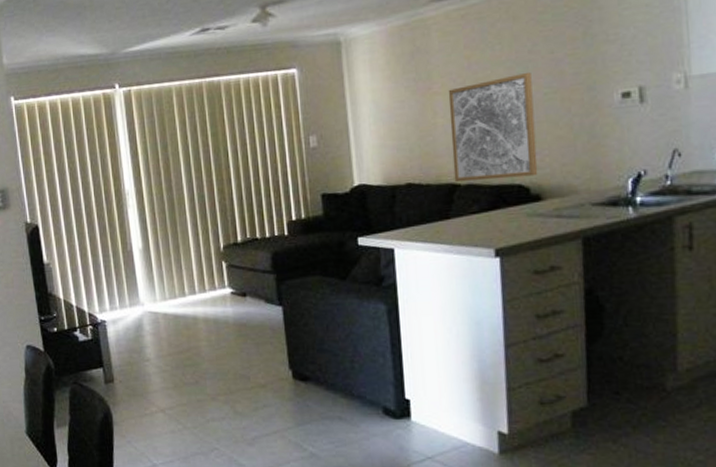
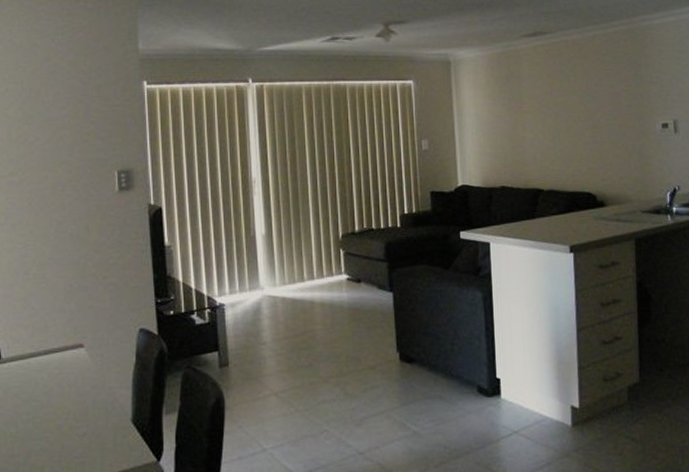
wall art: present [448,71,538,183] -> none [535,101,603,188]

